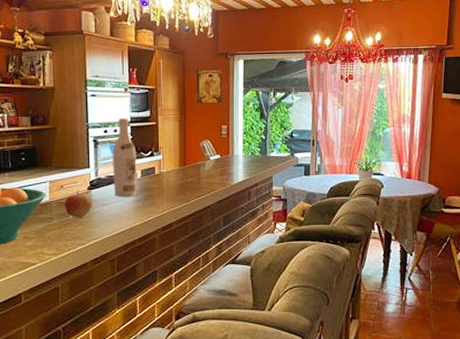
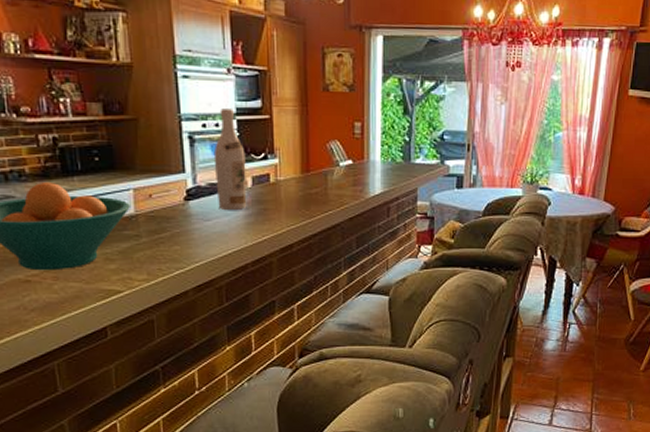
apple: present [64,191,91,217] -> none [154,202,190,235]

